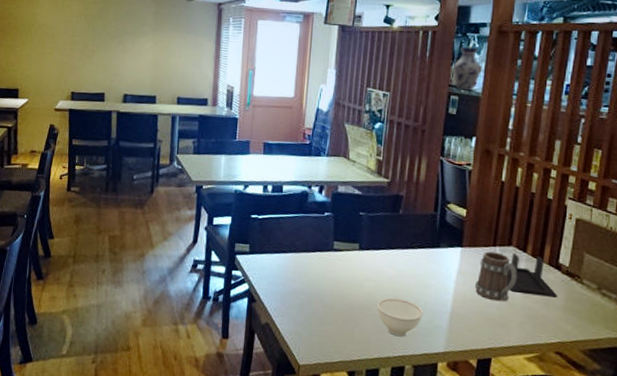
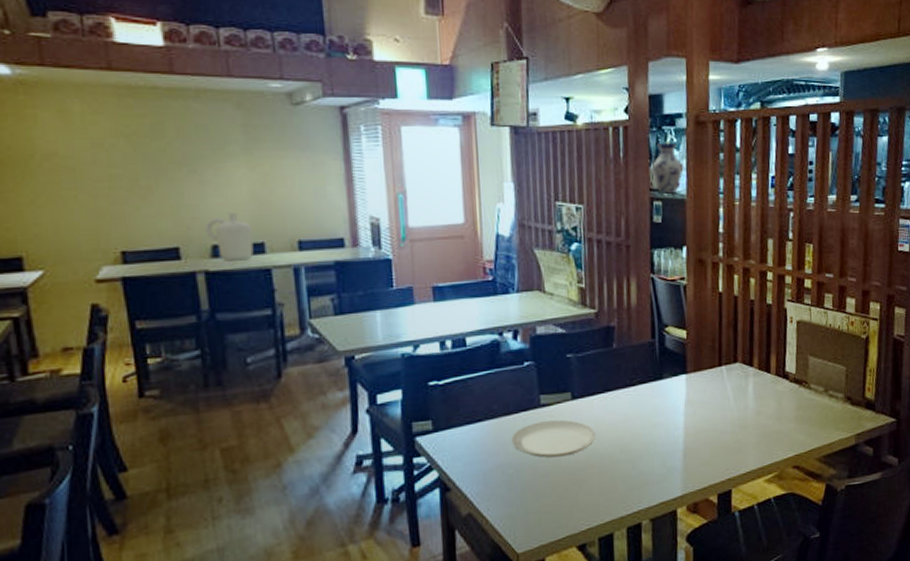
water jug: none [121,72,150,107] -> present [205,212,254,261]
plate: none [306,262,375,295] -> present [511,419,596,458]
bowl: present [377,297,423,337] -> none [601,446,654,491]
beer mug: present [474,251,517,301] -> none [704,372,747,426]
napkin holder: present [507,252,557,298] -> none [737,368,788,412]

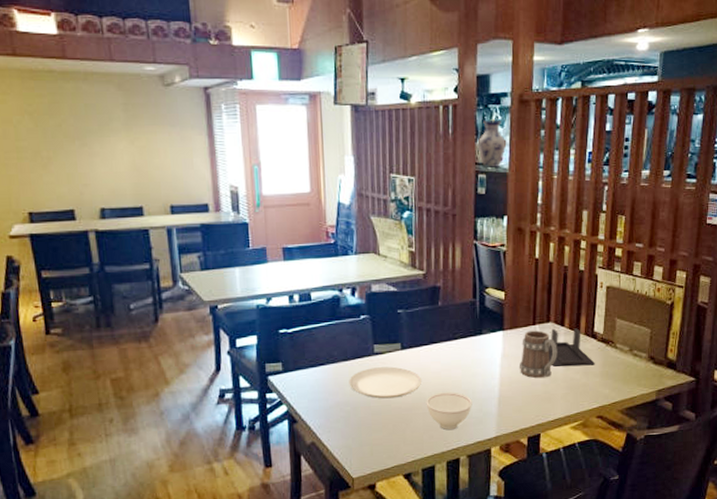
water jug: present [205,212,254,261] -> none [94,180,134,222]
bowl: none [601,446,654,491] -> present [426,392,472,431]
beer mug: none [704,372,747,426] -> present [518,330,557,378]
napkin holder: none [737,368,788,412] -> present [549,328,595,367]

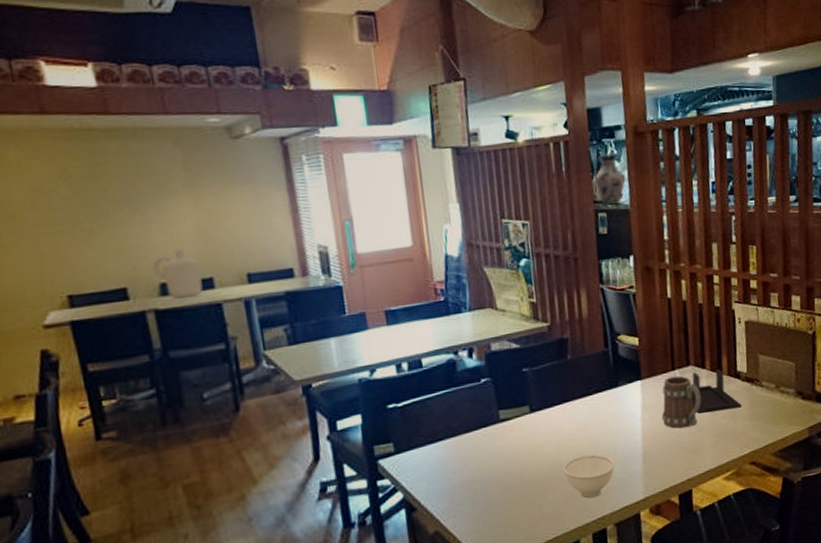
water jug: none [94,180,134,222] -> present [151,249,203,299]
plate: present [349,366,421,399] -> none [473,433,556,472]

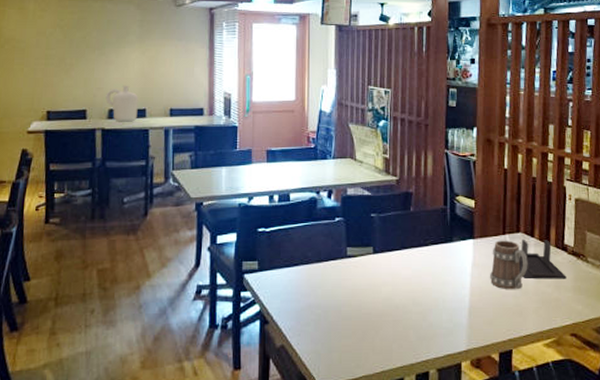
bowl: present [563,453,615,498] -> none [396,299,443,341]
vase: present [594,155,626,206] -> none [449,41,476,82]

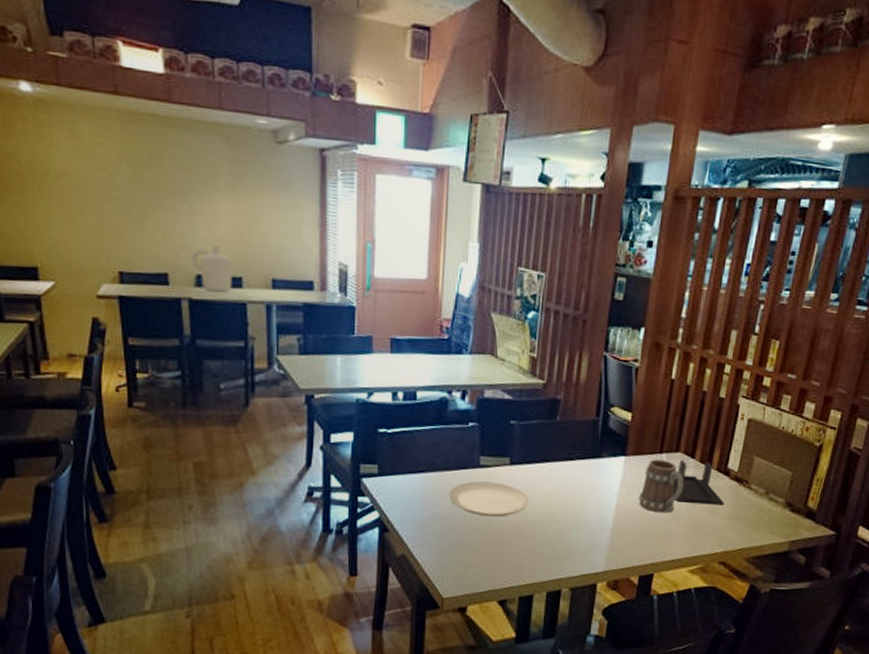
plate: none [321,270,392,303] -> present [449,481,528,517]

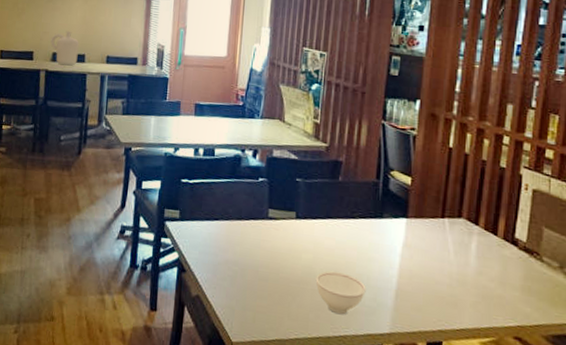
plate: present [449,481,528,517] -> none [240,231,313,268]
bowl: none [531,516,582,559] -> present [315,271,366,315]
beer mug: present [638,459,684,513] -> none [421,223,469,279]
napkin holder: present [673,459,724,505] -> none [458,225,514,276]

